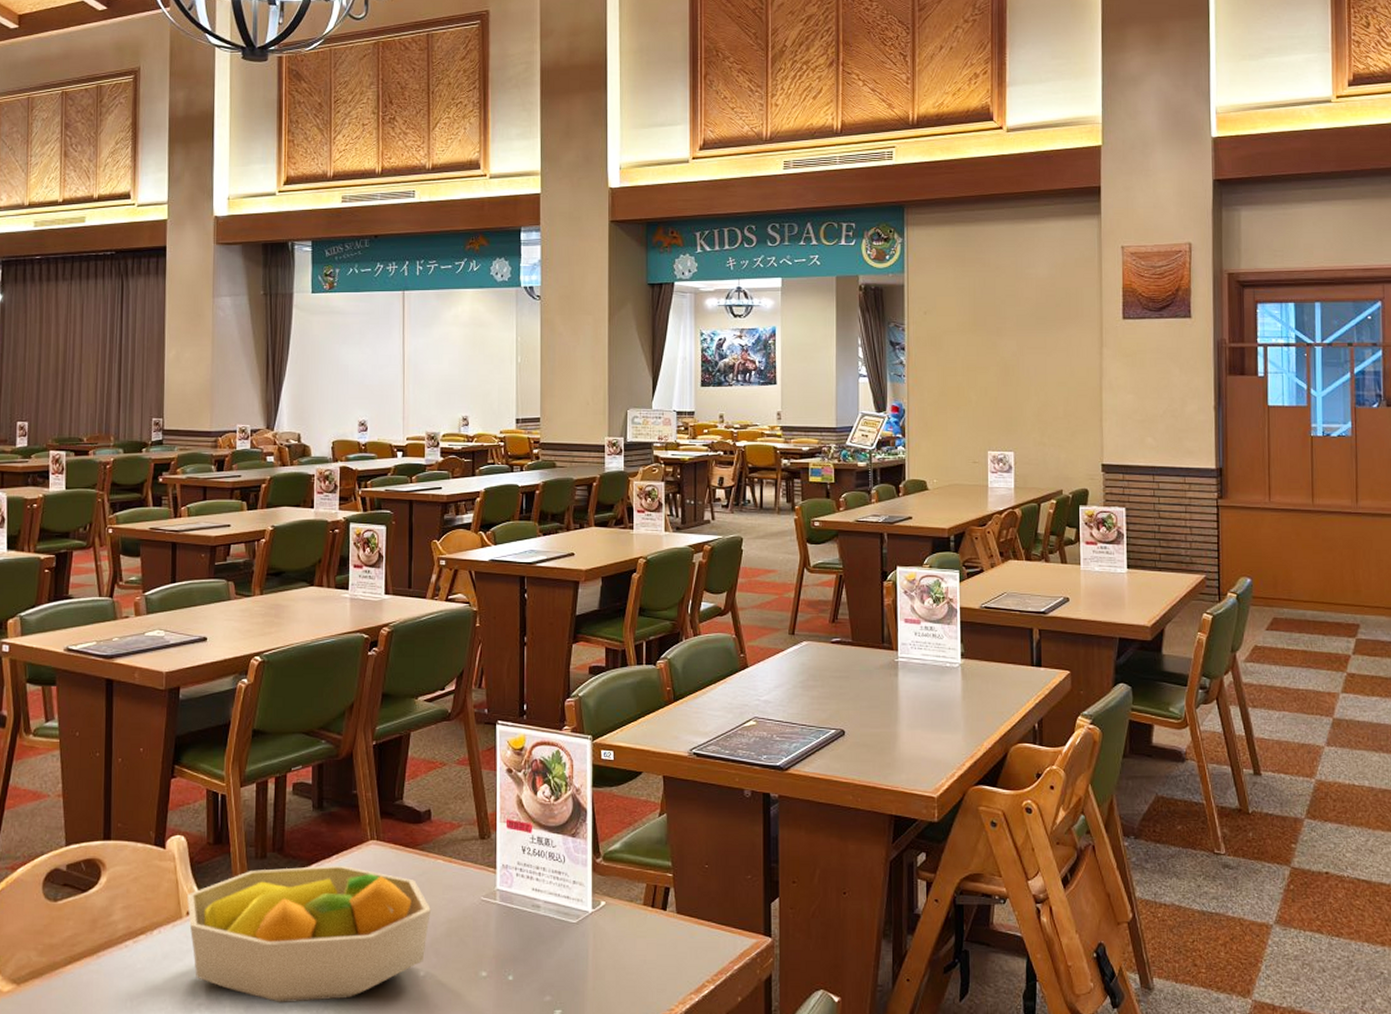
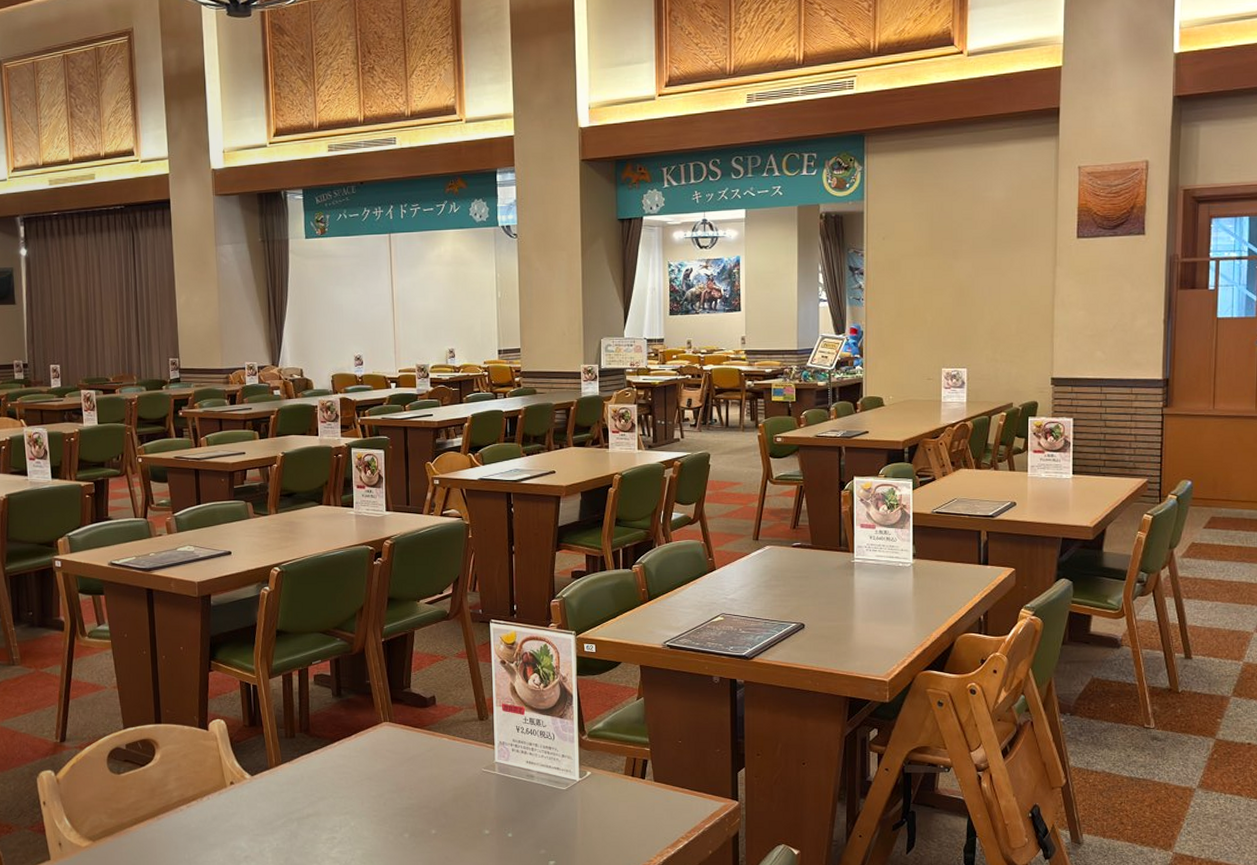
fruit bowl: present [186,865,431,1004] -> none [229,743,439,856]

